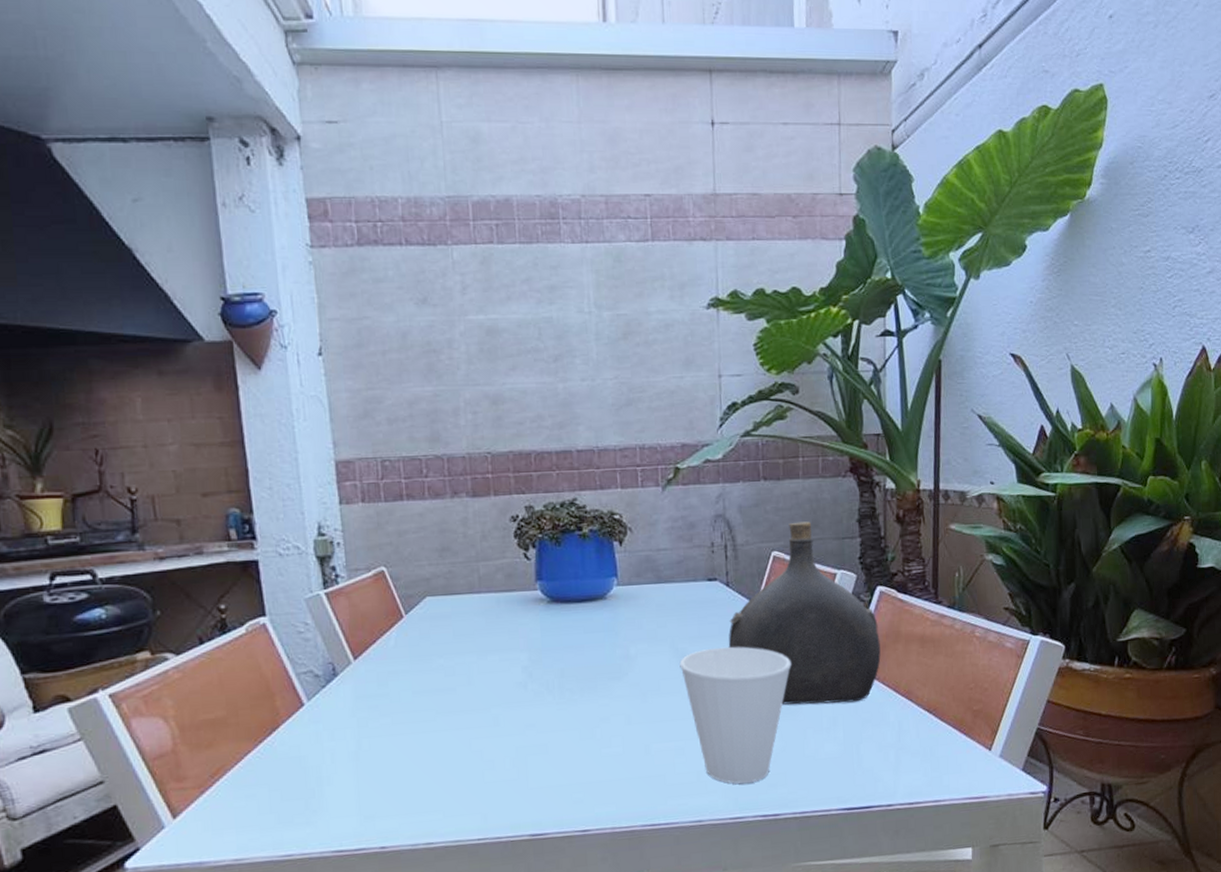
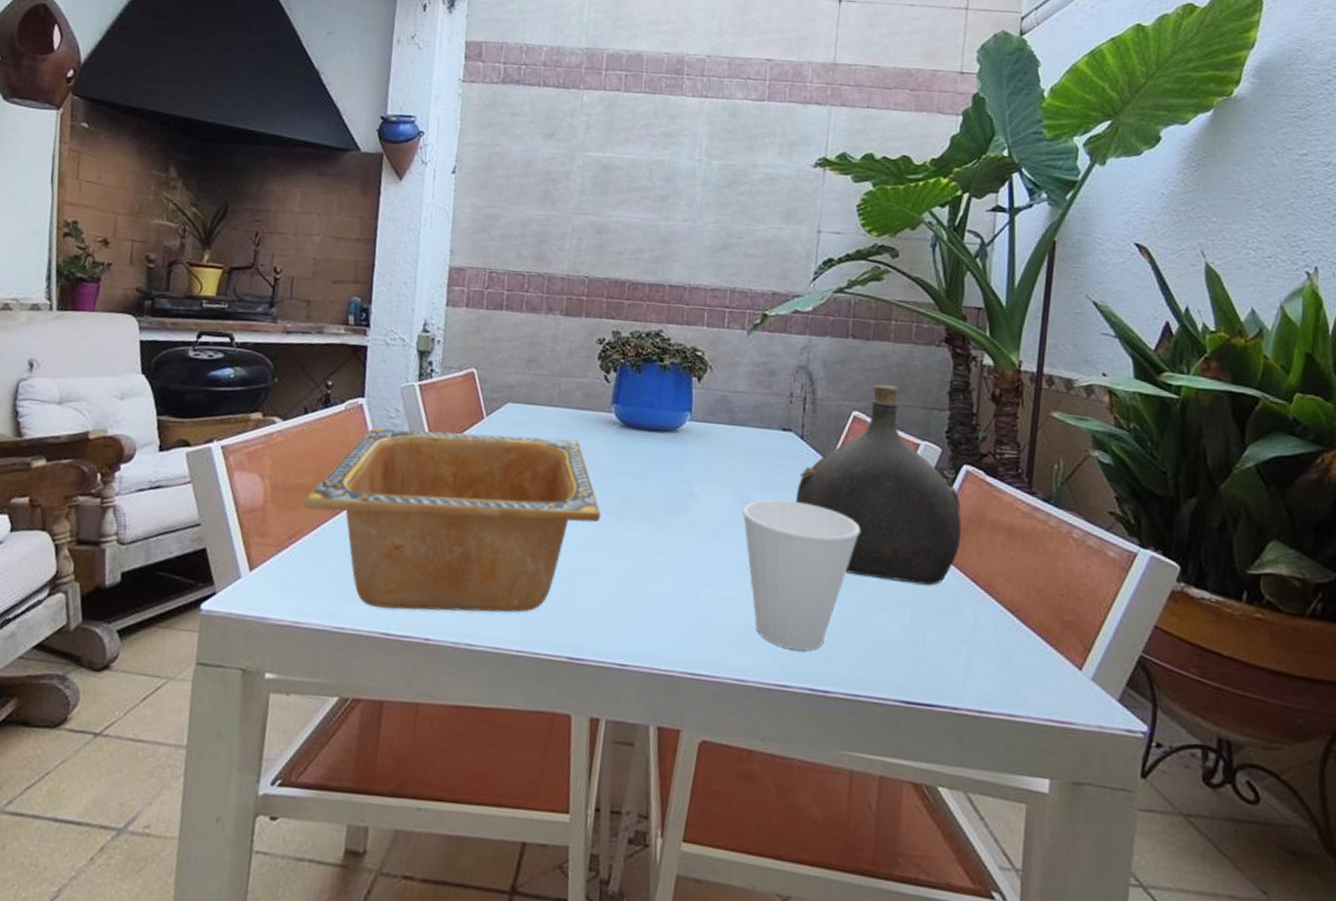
serving bowl: none [219,624,542,828] -> present [303,428,601,613]

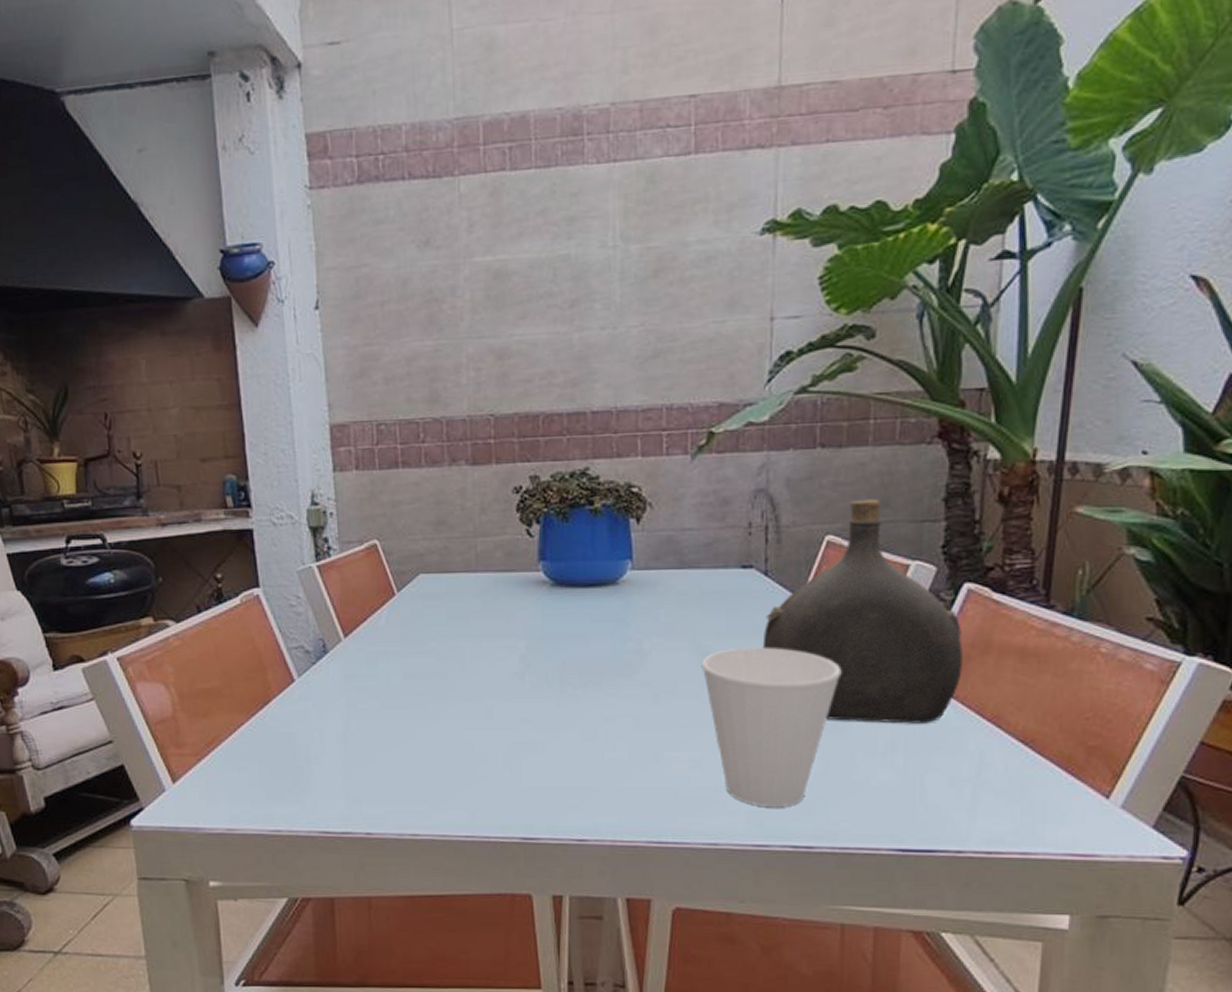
serving bowl: present [303,428,601,613] -> none [214,607,540,806]

